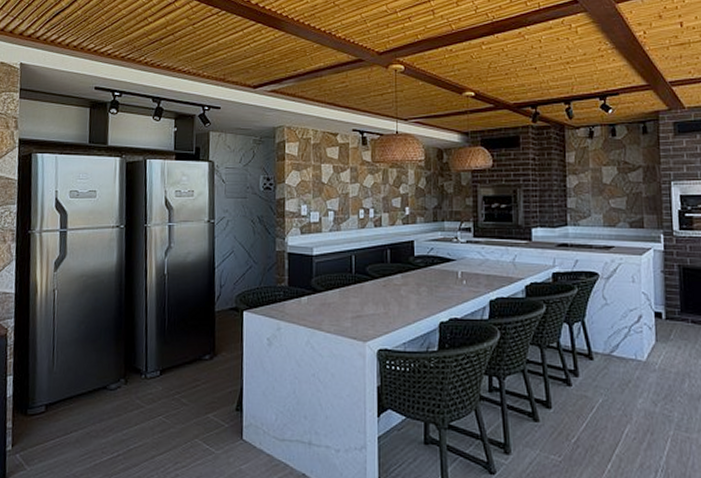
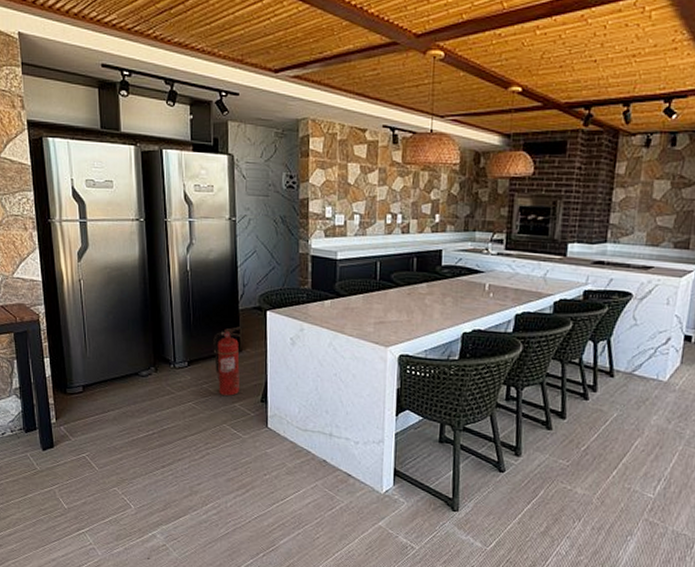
fire extinguisher: none [187,329,217,407] -> present [213,326,242,397]

